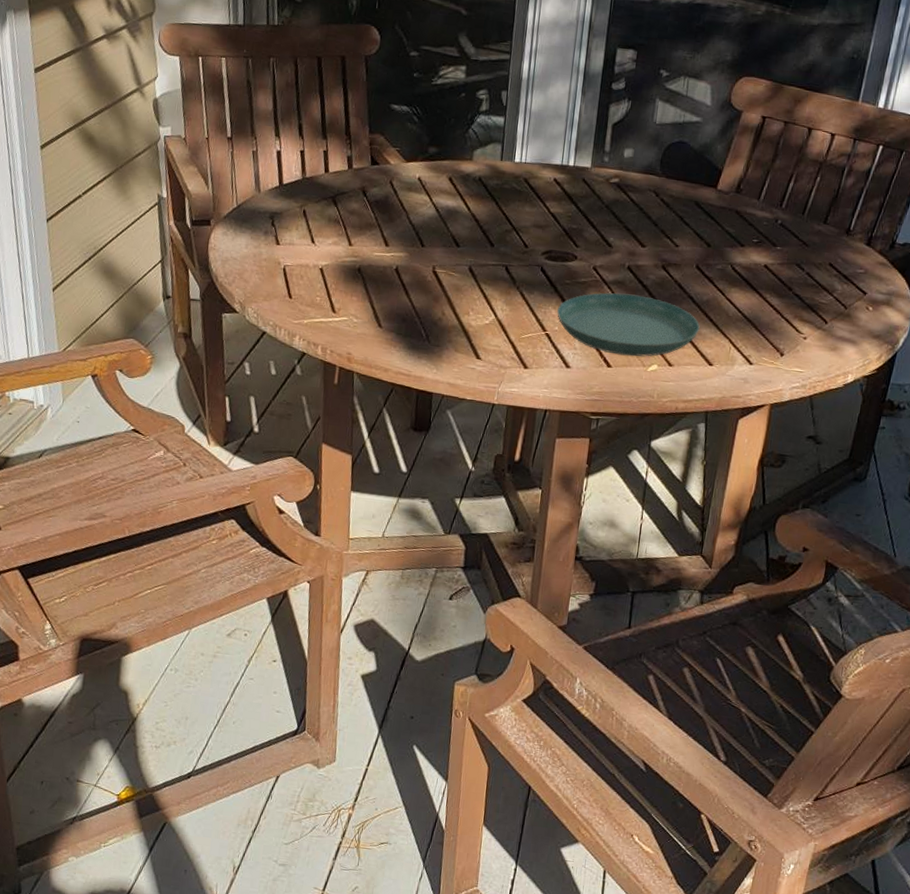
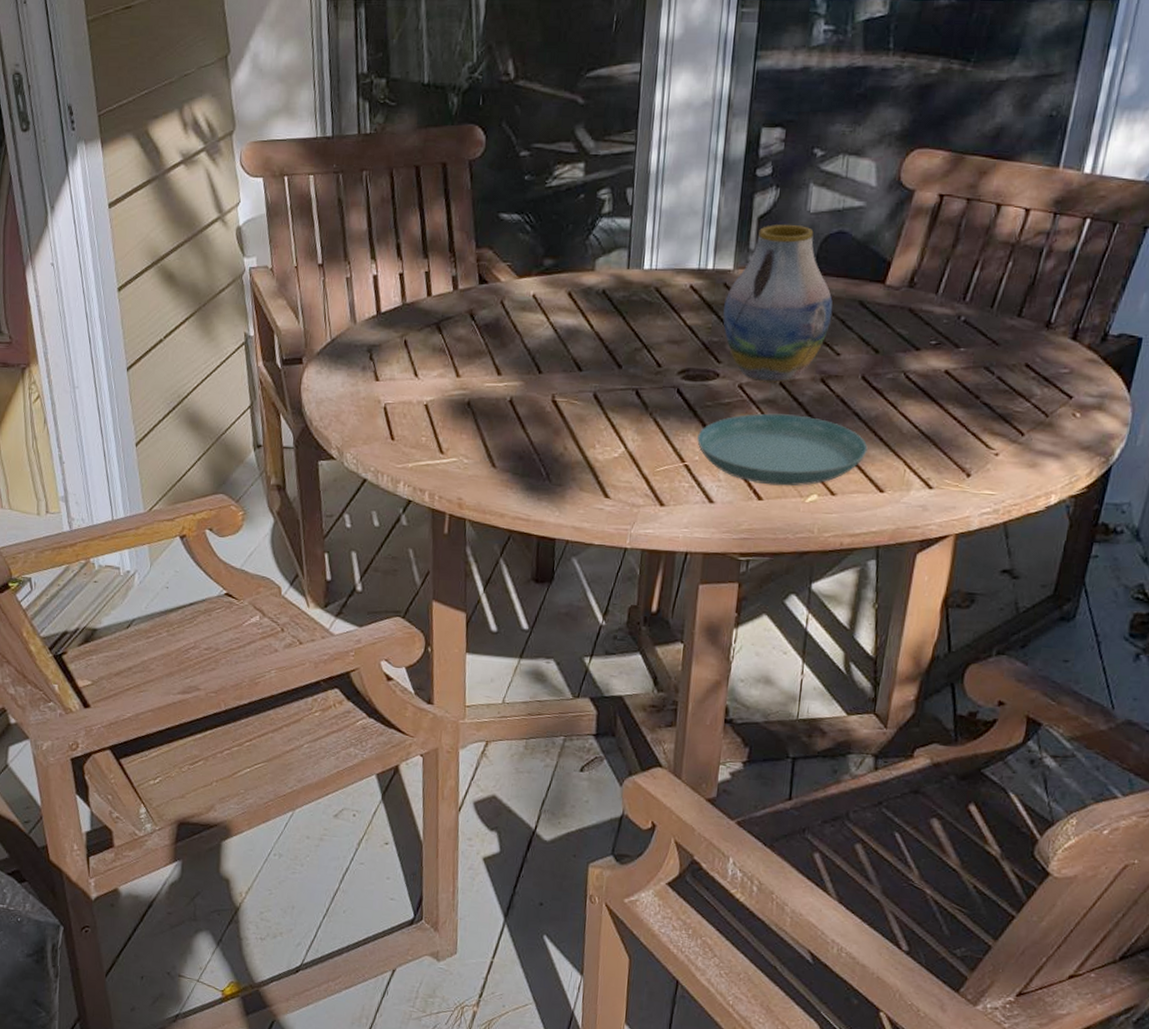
vase: none [581,131,674,267] -> present [723,225,833,383]

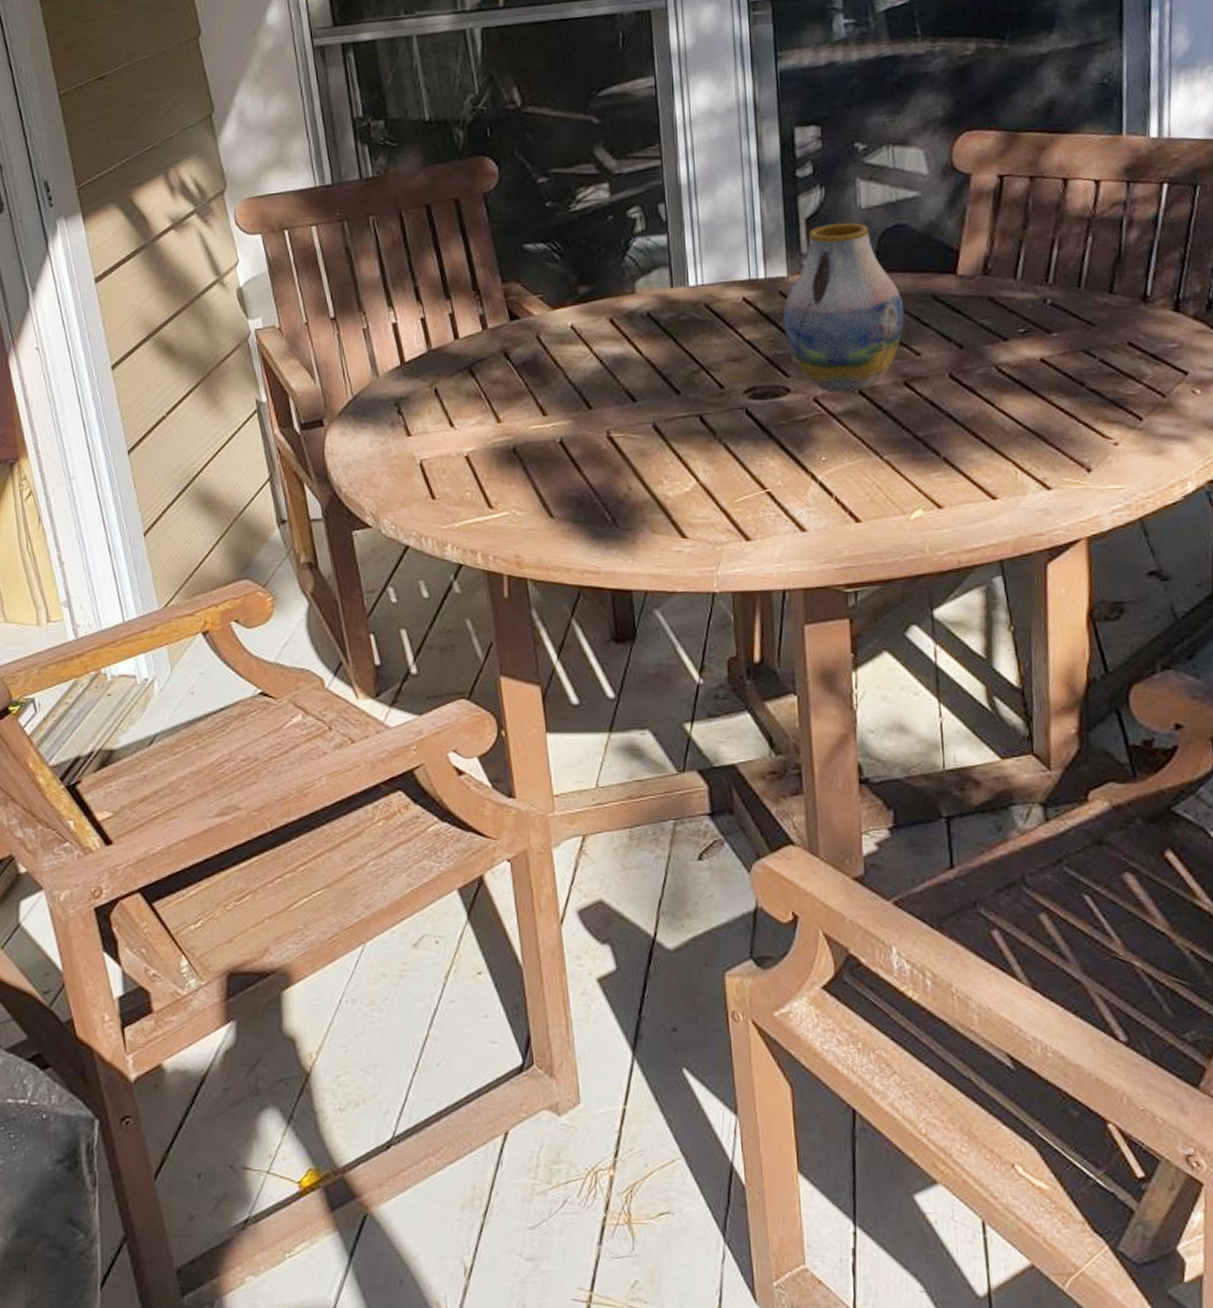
saucer: present [697,413,868,486] -> none [776,424,970,505]

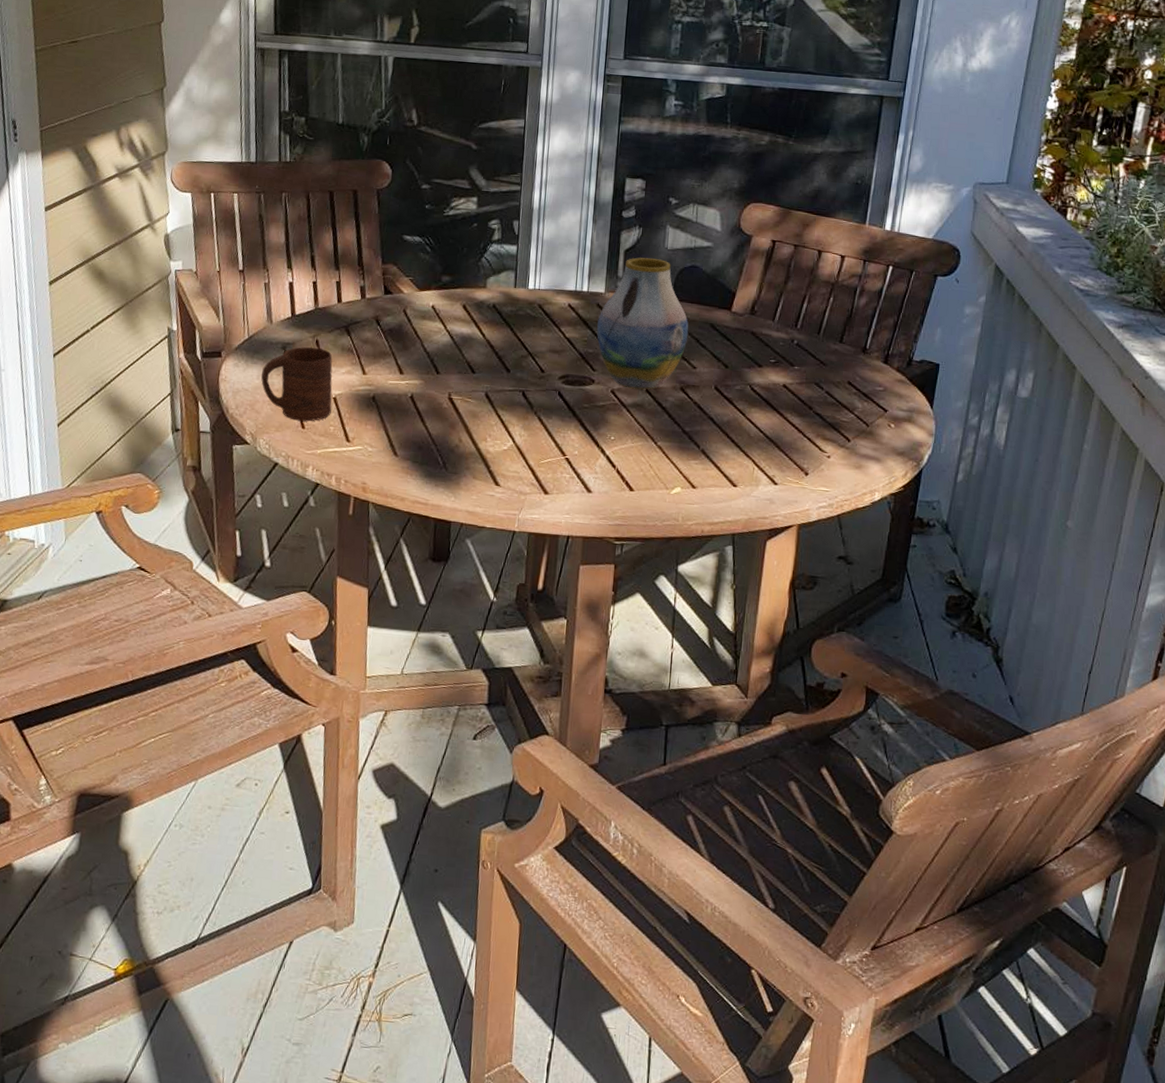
cup: none [373,397,465,491] -> present [261,346,333,422]

